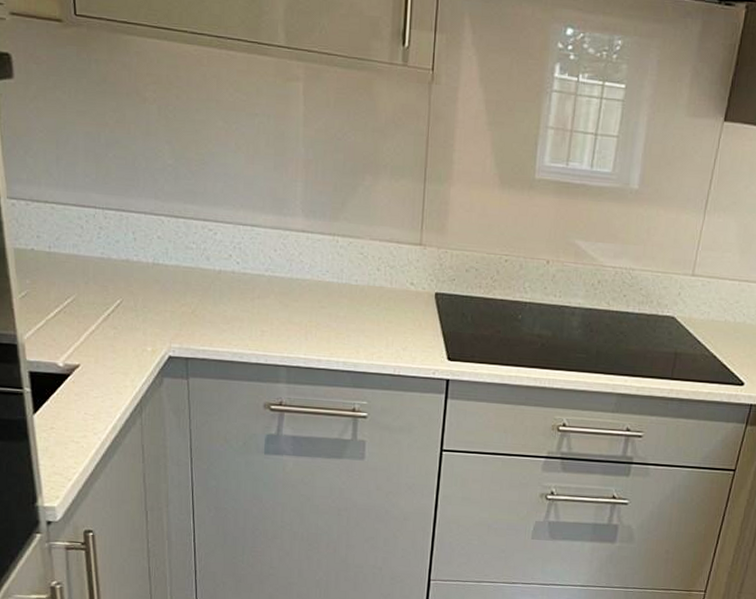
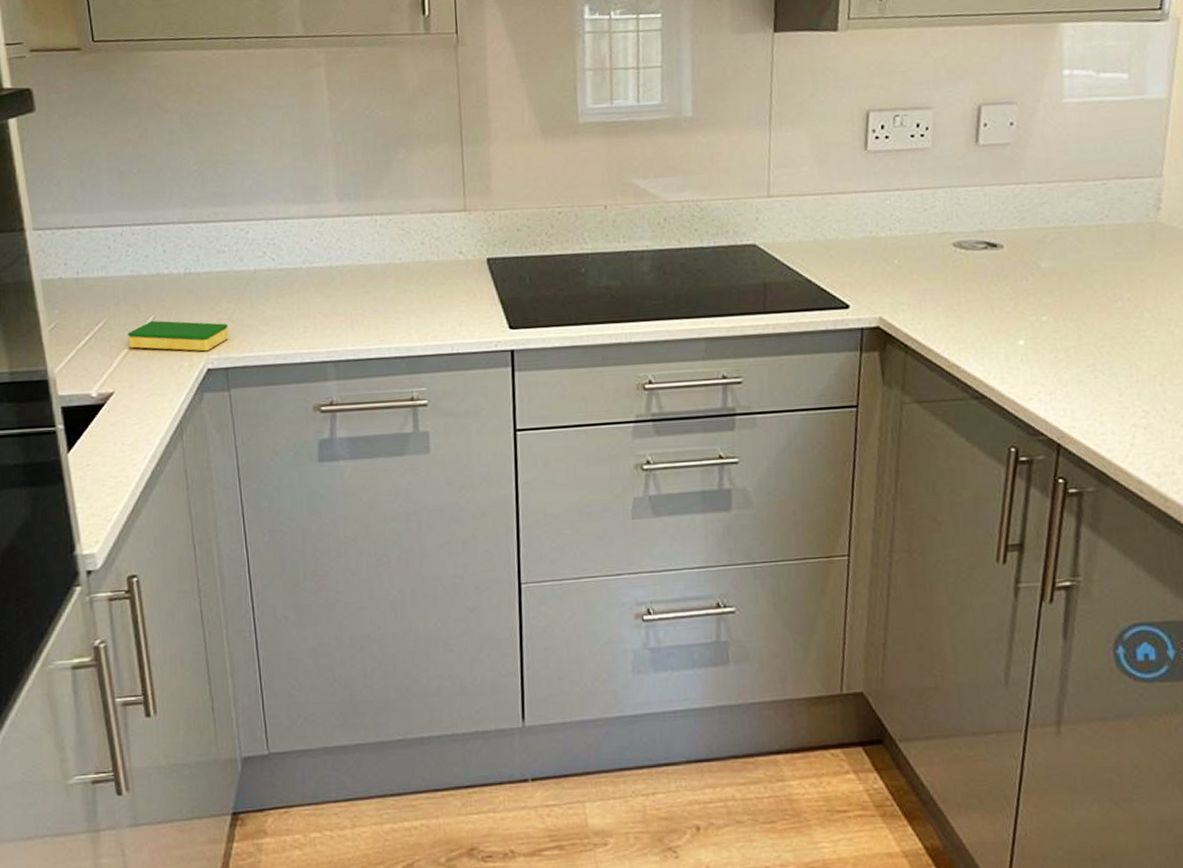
dish sponge: none [95,304,191,340] -> present [128,320,229,352]

